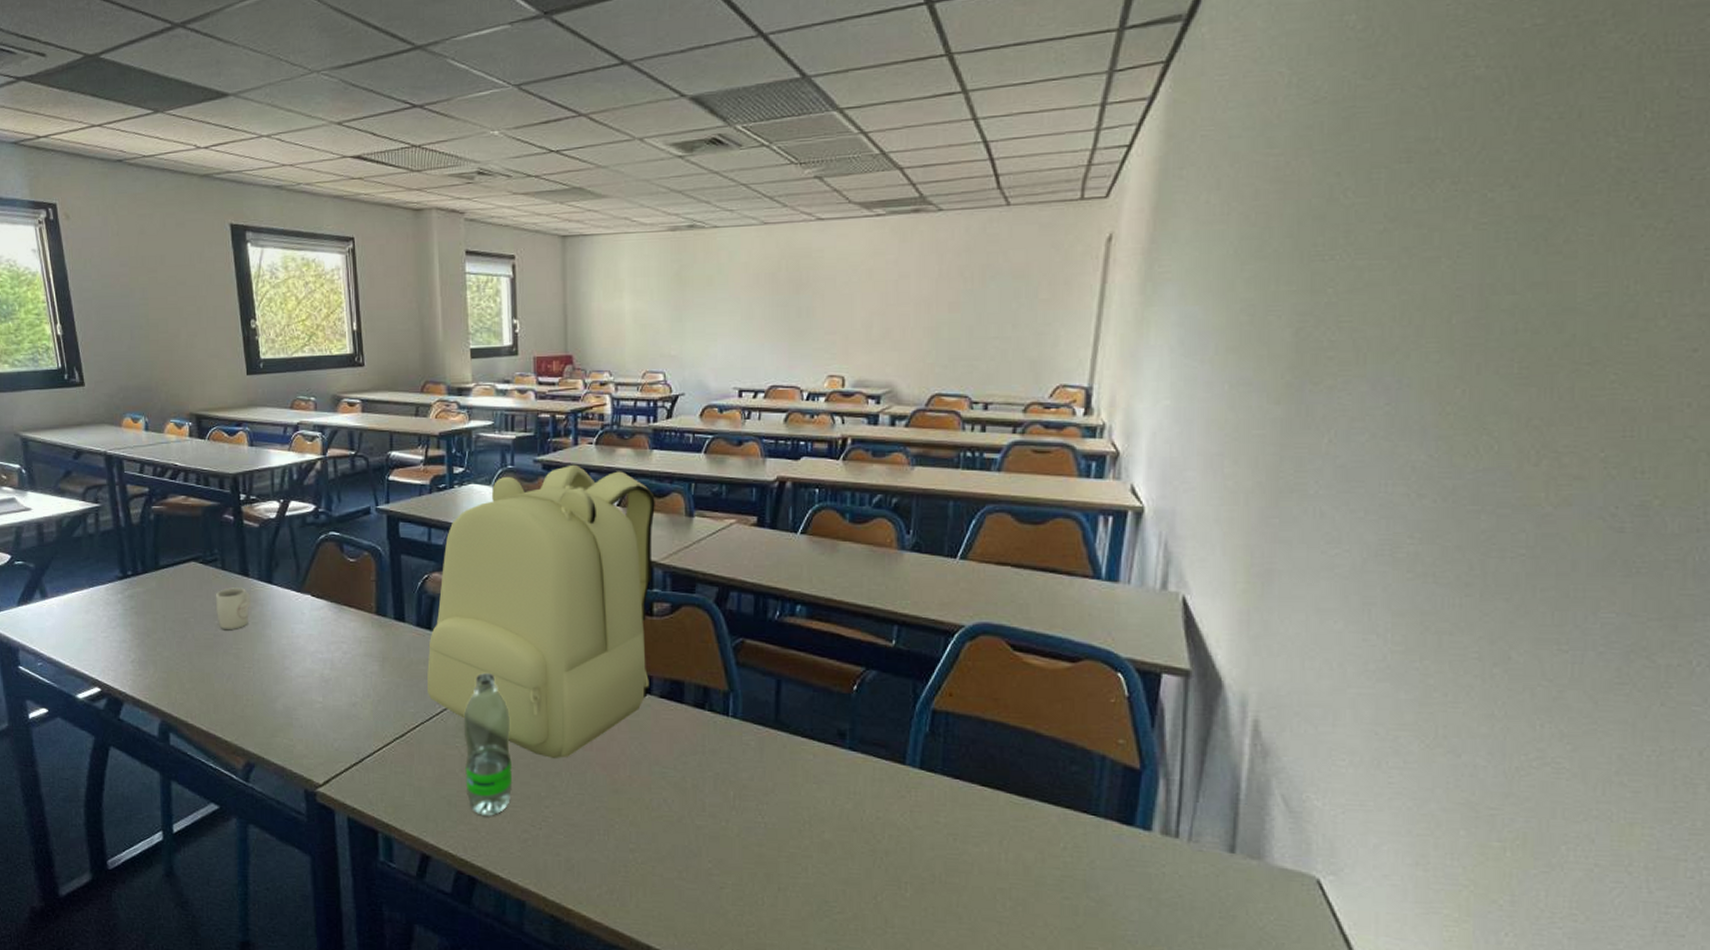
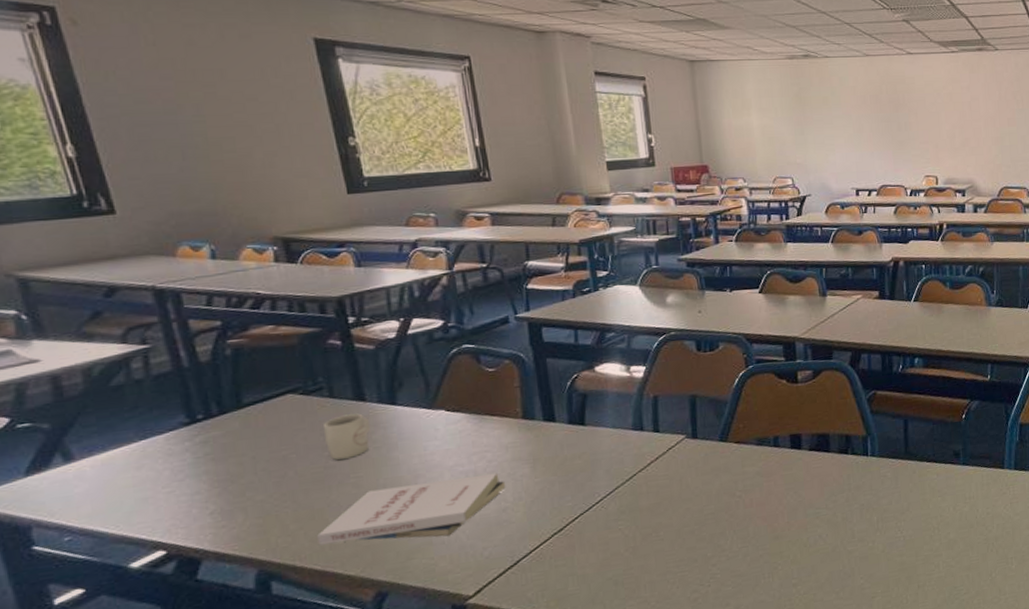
books: none [204,663,357,721] -> present [316,472,506,546]
backpack: present [427,464,655,758] -> none [583,260,800,521]
bottle: present [463,673,513,816] -> none [625,456,680,588]

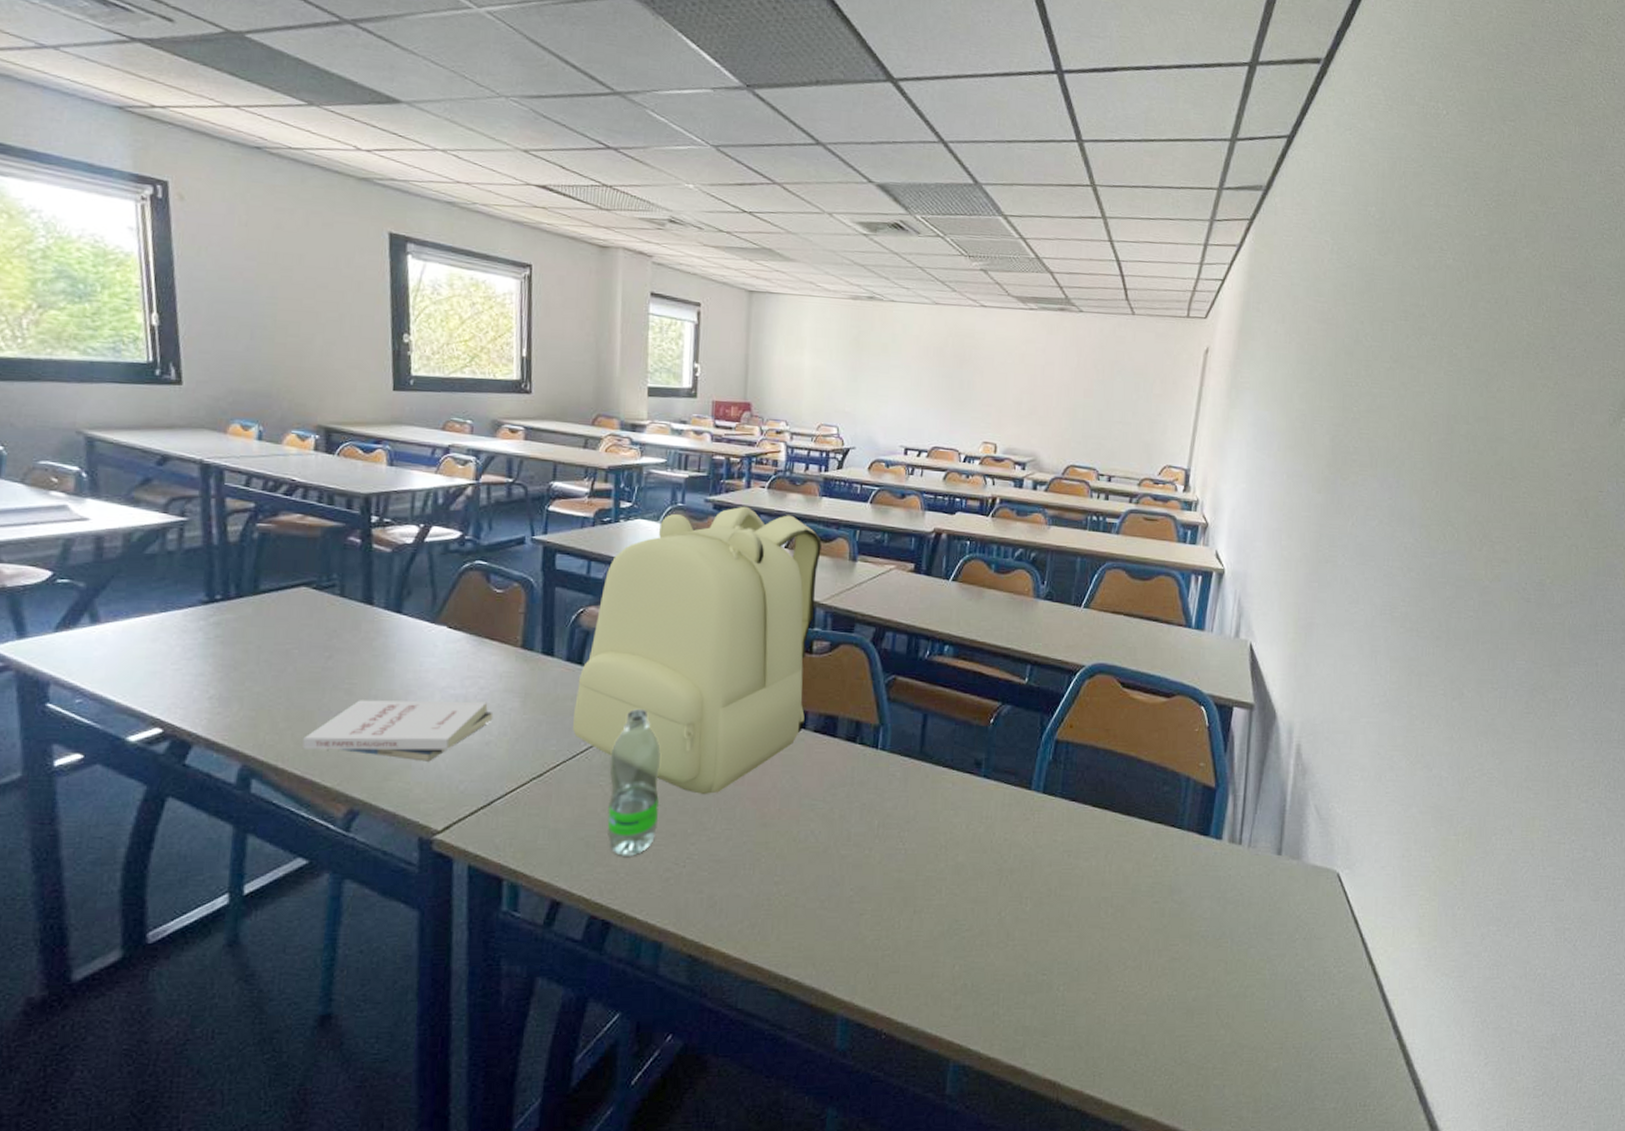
mug: present [324,413,371,460] -> none [327,615,374,662]
backpack: none [583,260,800,521] -> present [573,506,822,794]
bottle: none [625,456,680,588] -> present [607,709,661,856]

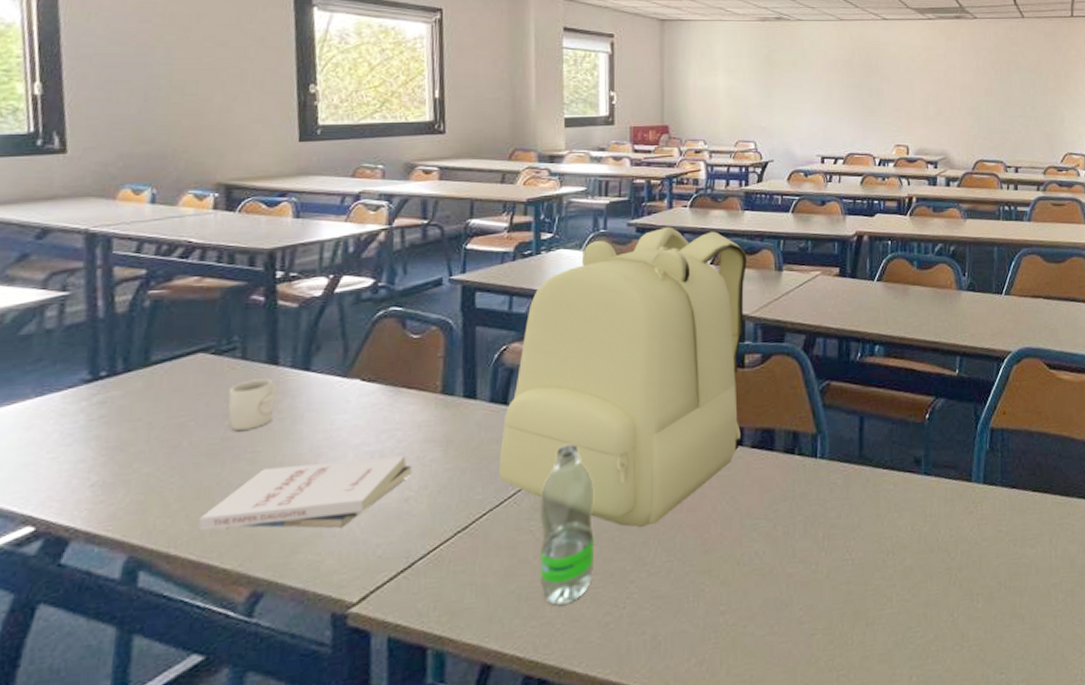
mug: none [327,615,374,662] -> present [227,377,279,430]

